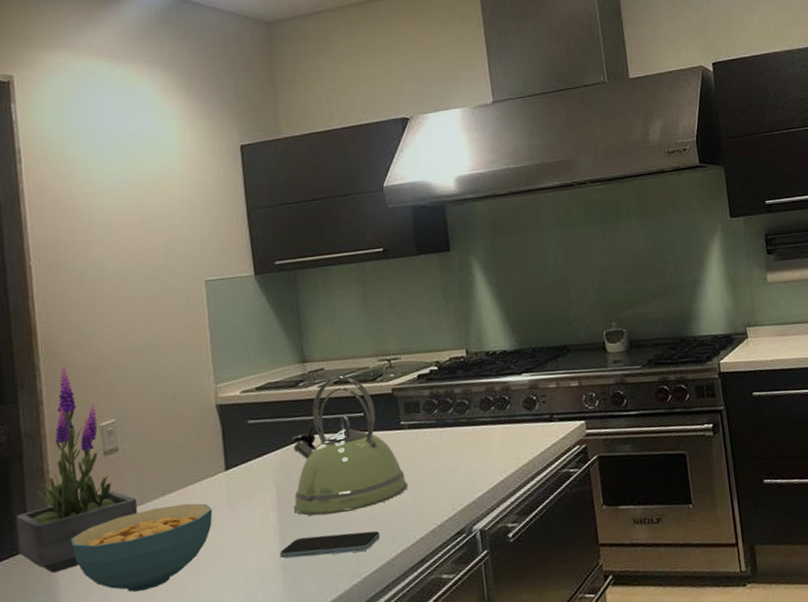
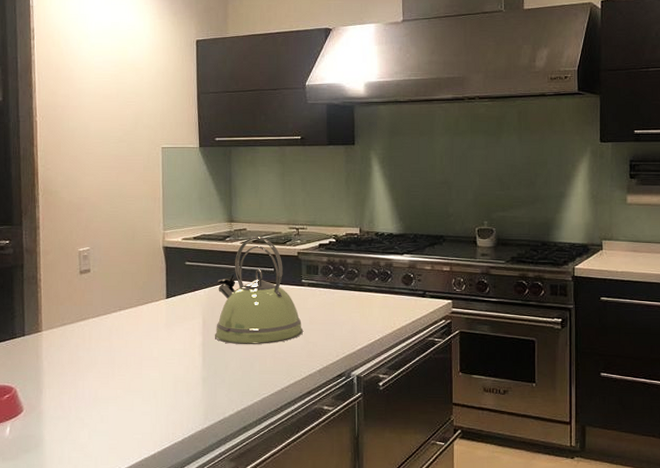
potted plant: present [15,367,138,573] -> none [16,202,101,356]
cereal bowl: present [70,503,213,593] -> none [53,319,155,380]
smartphone: present [279,531,380,559] -> none [201,360,278,377]

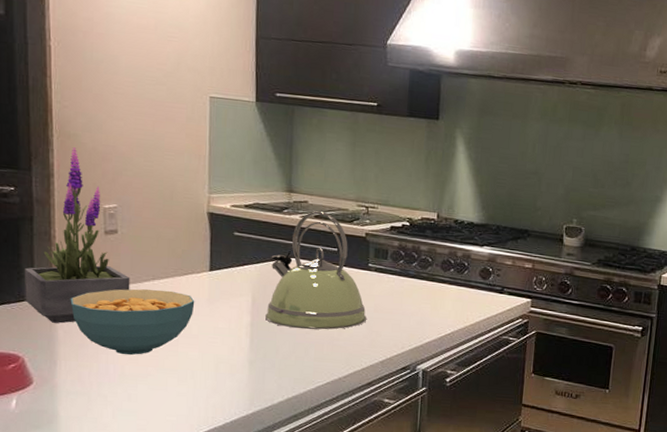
potted plant: none [16,202,101,356] -> present [24,147,130,324]
cereal bowl: none [53,319,155,380] -> present [70,289,195,355]

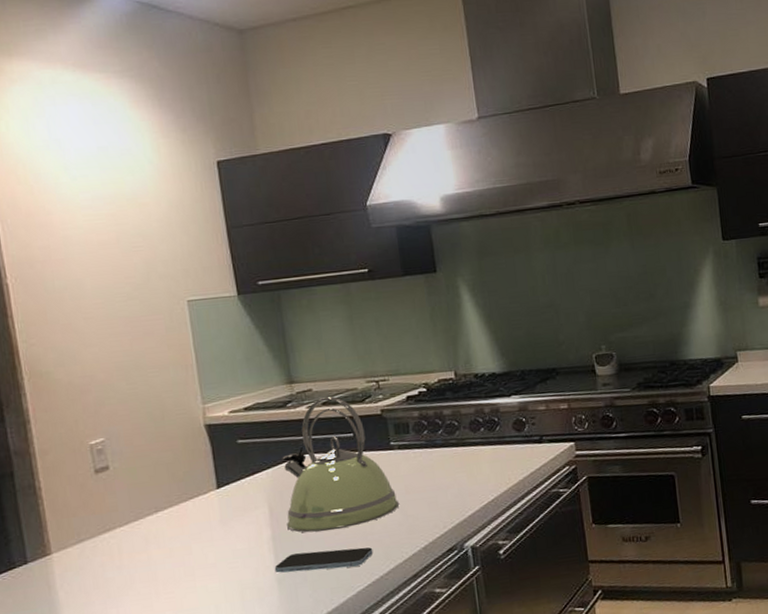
potted plant: present [24,147,130,324] -> none [11,386,132,586]
cereal bowl: present [70,289,195,355] -> none [67,520,207,604]
smartphone: none [248,342,337,365] -> present [274,547,373,573]

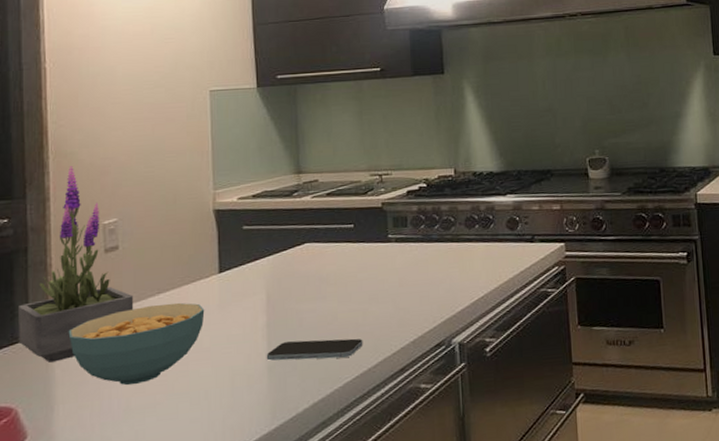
potted plant: none [11,386,132,586] -> present [17,166,134,363]
cereal bowl: none [67,520,207,604] -> present [68,302,205,386]
kettle: present [282,396,399,533] -> none [282,188,392,321]

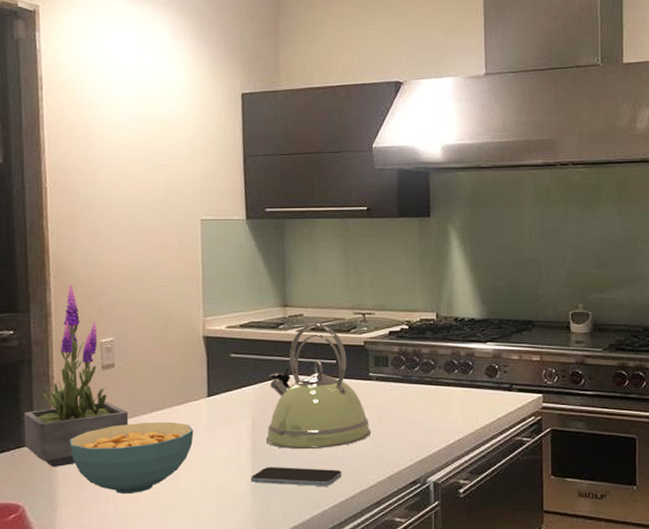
kettle: none [282,188,392,321] -> present [266,324,370,450]

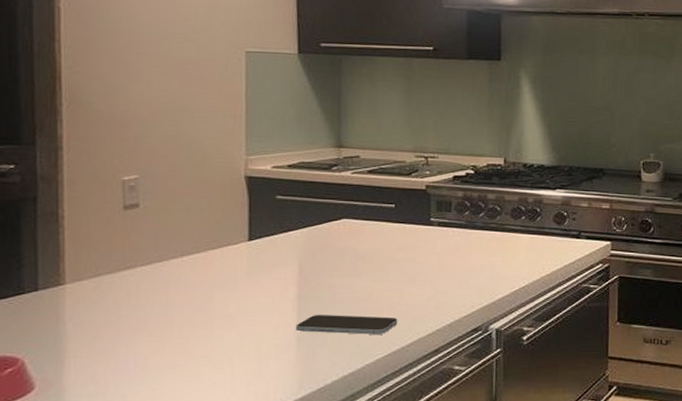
potted plant: present [23,285,128,467] -> none [25,116,155,316]
cereal bowl: present [69,421,194,495] -> none [81,267,232,345]
kettle: present [266,324,370,450] -> none [315,166,430,297]

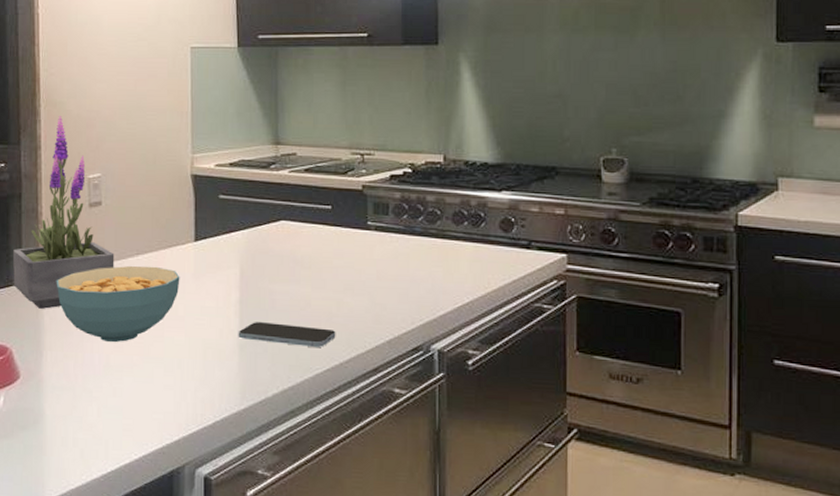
potted plant: none [25,116,155,316] -> present [12,116,115,309]
cereal bowl: none [81,267,232,345] -> present [56,265,180,343]

